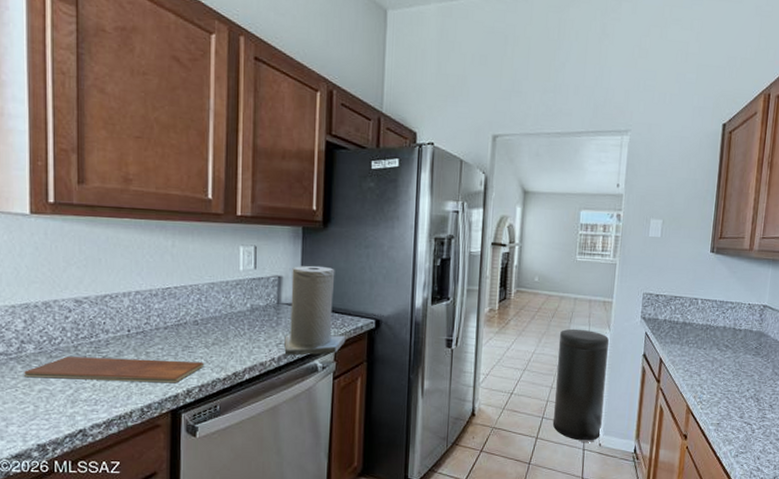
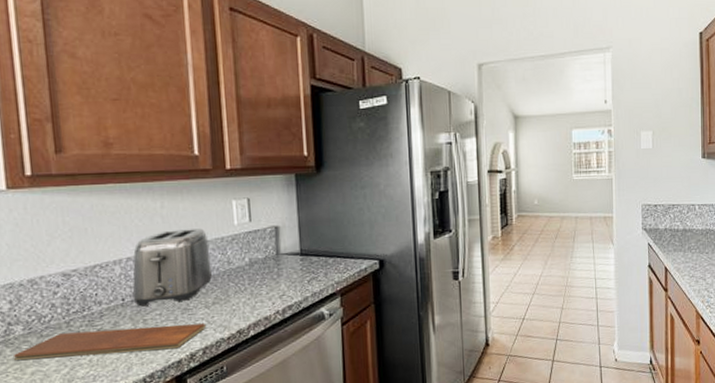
toaster: none [138,269,214,338] -> present [132,228,212,306]
paper towel: present [284,265,346,356] -> none [287,211,351,307]
pedal bin: present [552,328,610,442] -> none [564,247,615,360]

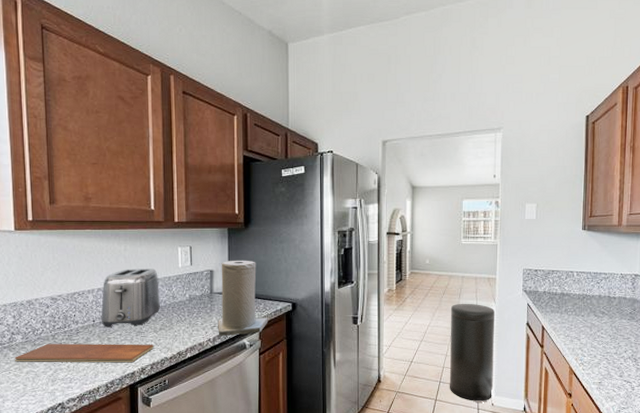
paper towel: none [287,211,351,307] -> present [218,260,268,337]
pedal bin: none [564,247,615,360] -> present [449,303,496,402]

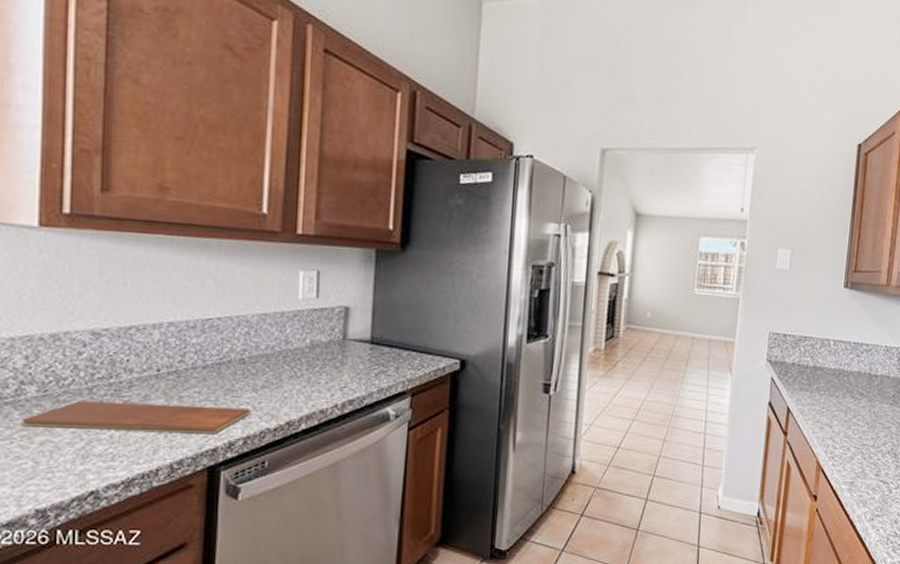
toaster: present [101,269,160,326] -> none [170,296,266,380]
paper towel: present [218,260,268,337] -> none [349,294,425,402]
pedal bin: present [449,303,496,402] -> none [665,372,731,504]

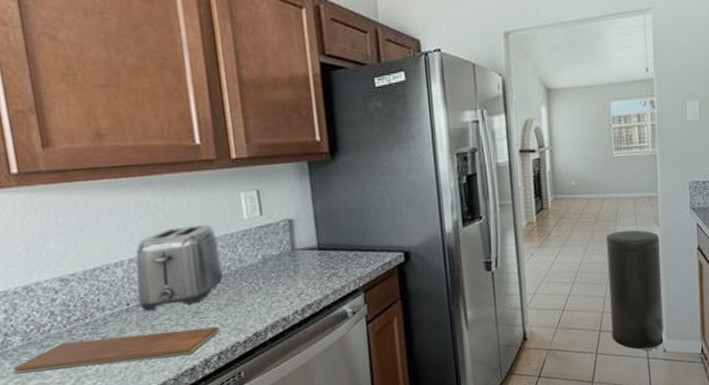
toaster: none [170,296,266,380] -> present [135,224,223,310]
pedal bin: none [665,372,731,504] -> present [605,230,664,351]

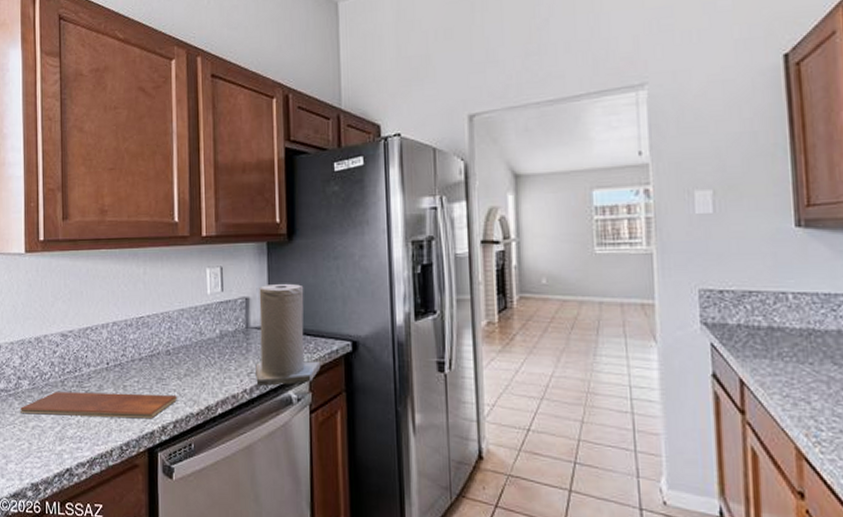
toaster: present [135,224,223,310] -> none [115,296,185,371]
paper towel: none [303,201,375,307] -> present [256,283,321,387]
pedal bin: present [605,230,664,351] -> none [584,342,663,499]

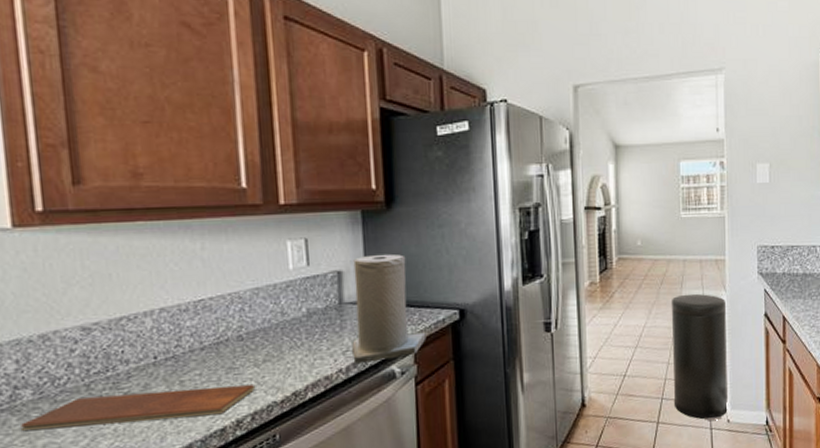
pedal bin: none [584,342,663,499] -> present [671,293,728,421]

